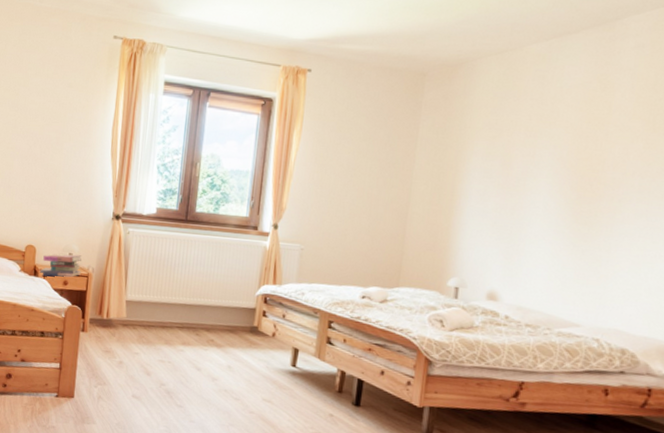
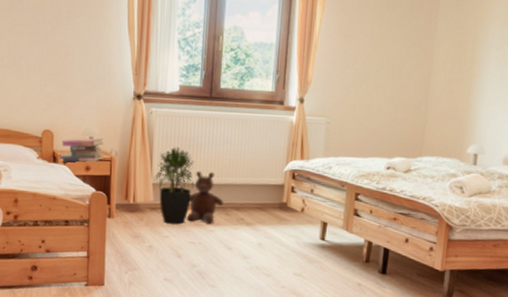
potted plant: none [127,266,168,342] -> present [154,147,194,224]
teddy bear: none [158,291,195,343] -> present [187,171,224,224]

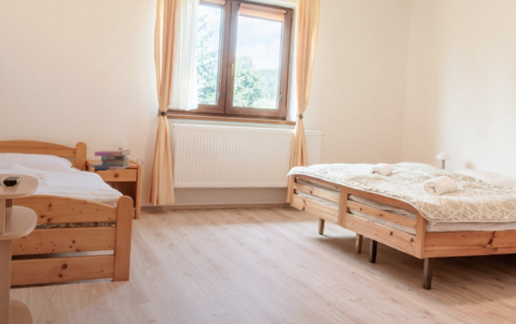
potted plant: present [154,147,194,224] -> none [175,156,211,224]
teddy bear: present [187,171,224,224] -> none [204,177,237,222]

